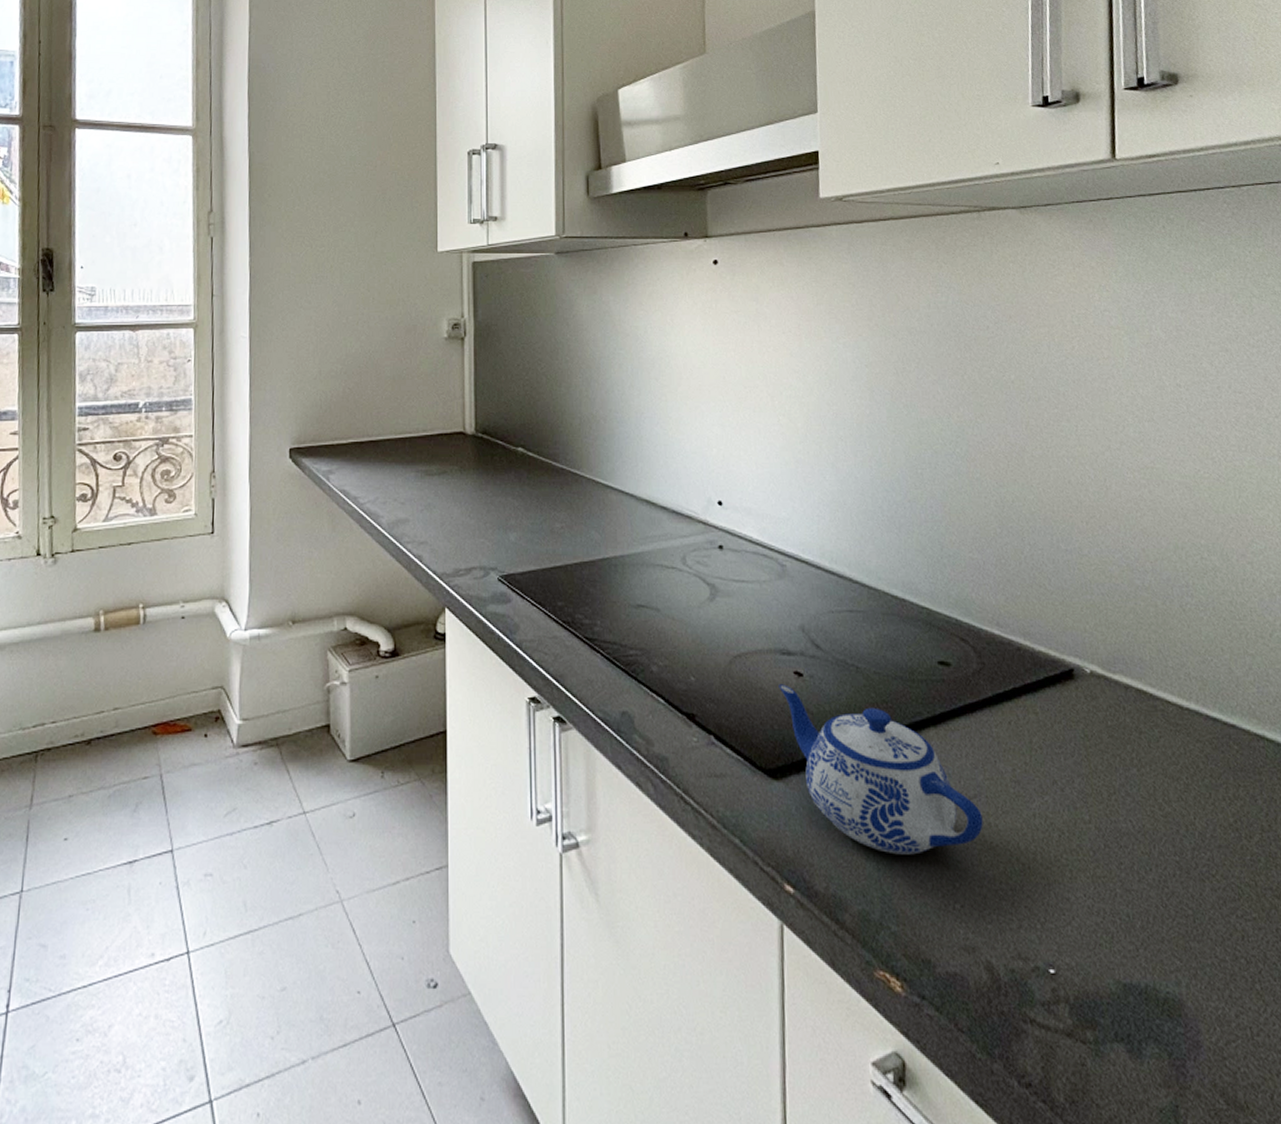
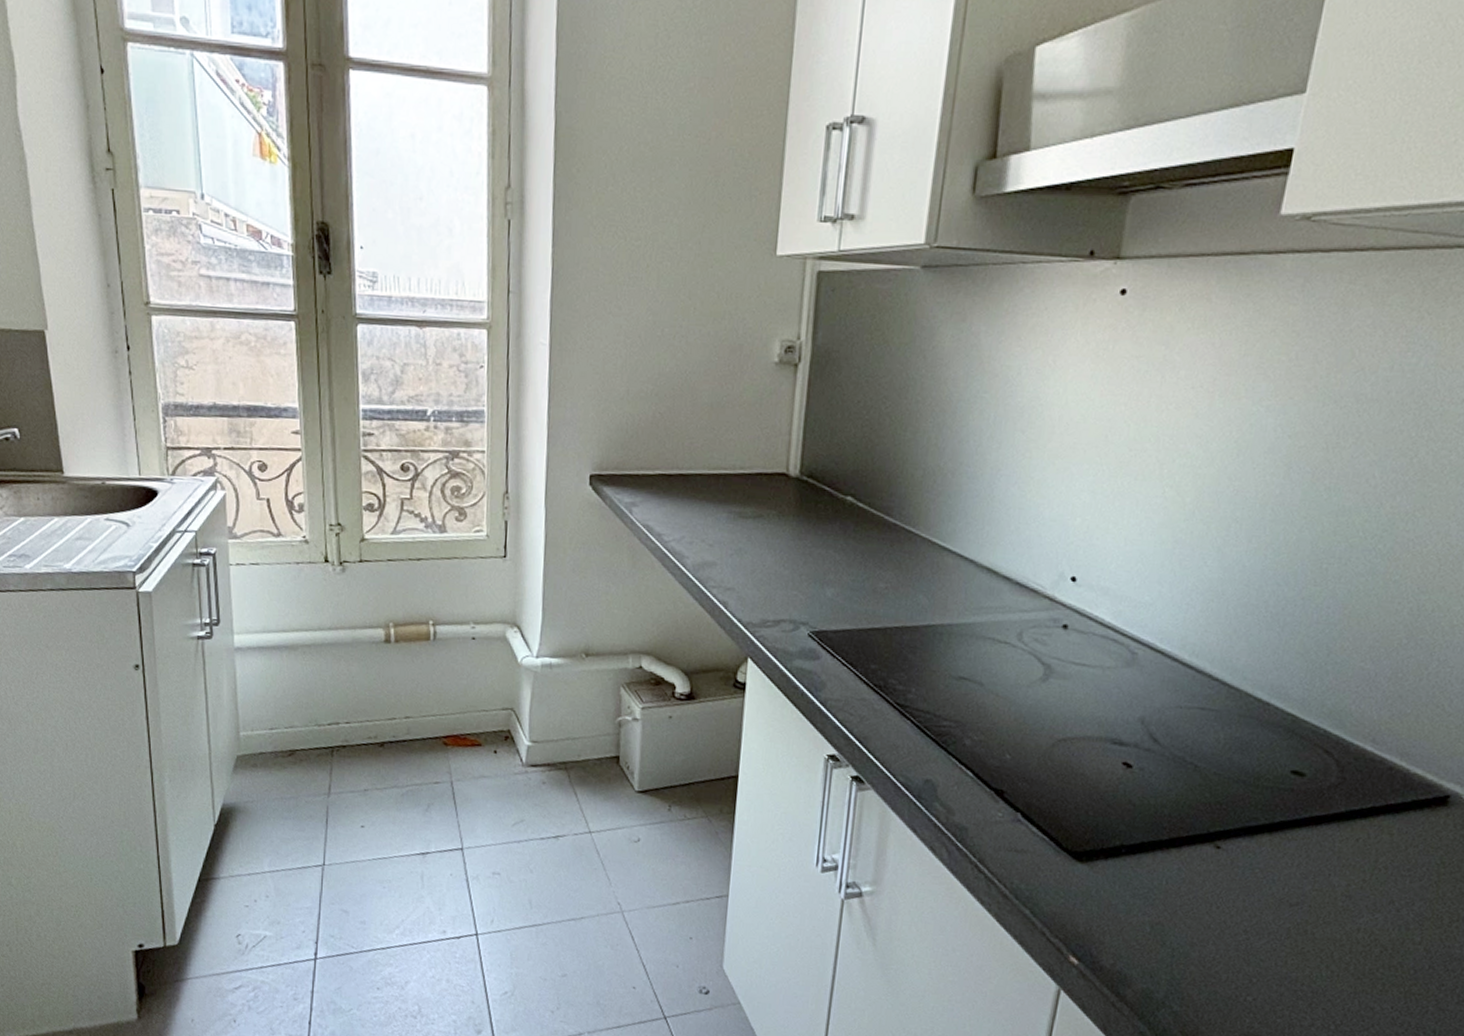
teapot: present [778,684,983,855] -> none [1102,772,1300,948]

